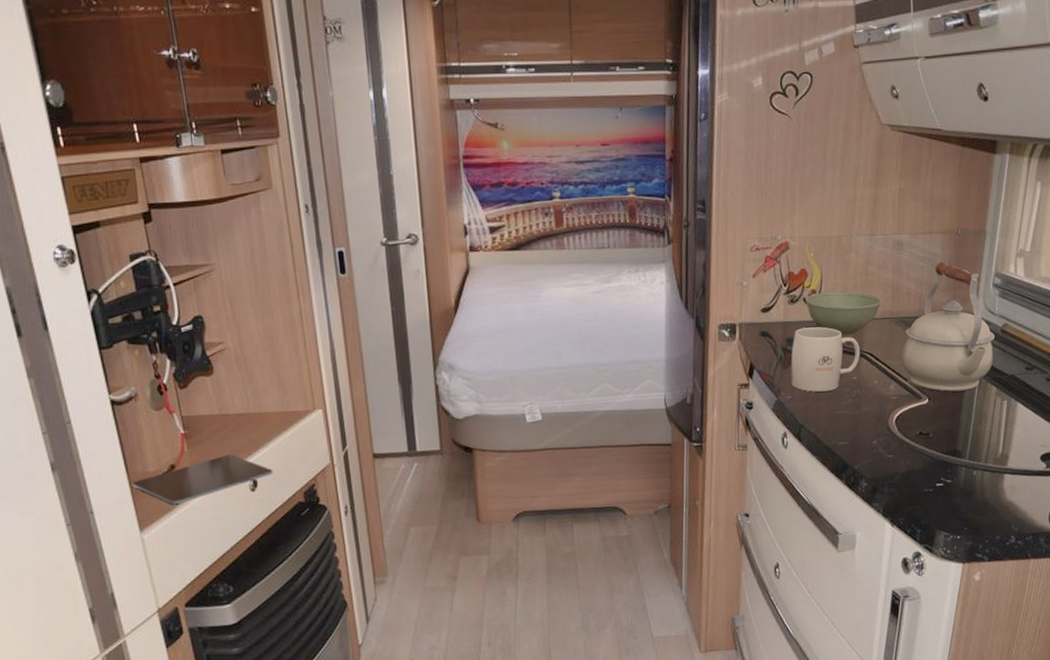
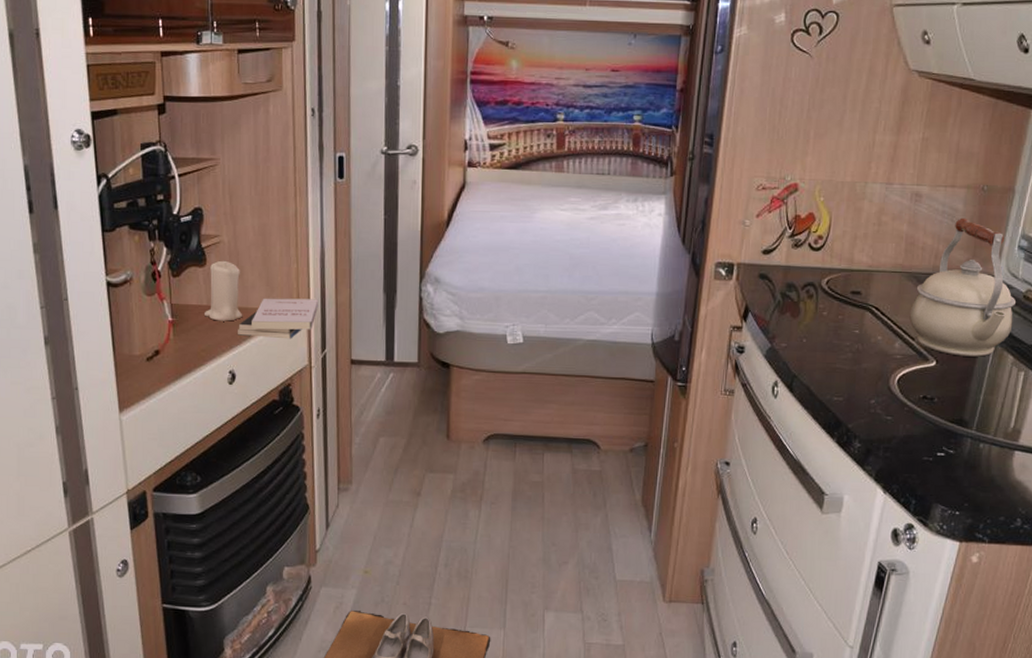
tablet: present [132,454,273,505] -> none [117,346,252,390]
candle: none [216,367,258,429] -> present [203,260,243,322]
books: none [253,397,335,441] -> present [237,298,319,339]
mug: present [790,327,861,392] -> none [788,274,866,343]
bowl: present [805,291,882,339] -> none [810,239,894,289]

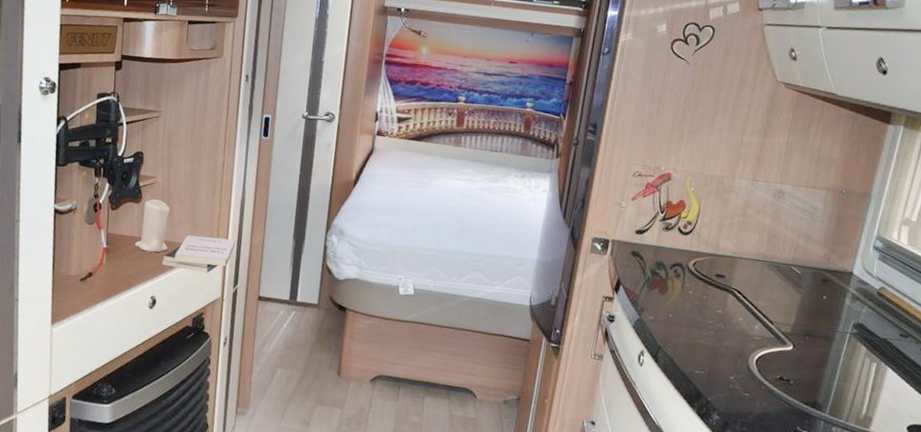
kettle: present [909,217,1016,357] -> none [769,216,870,346]

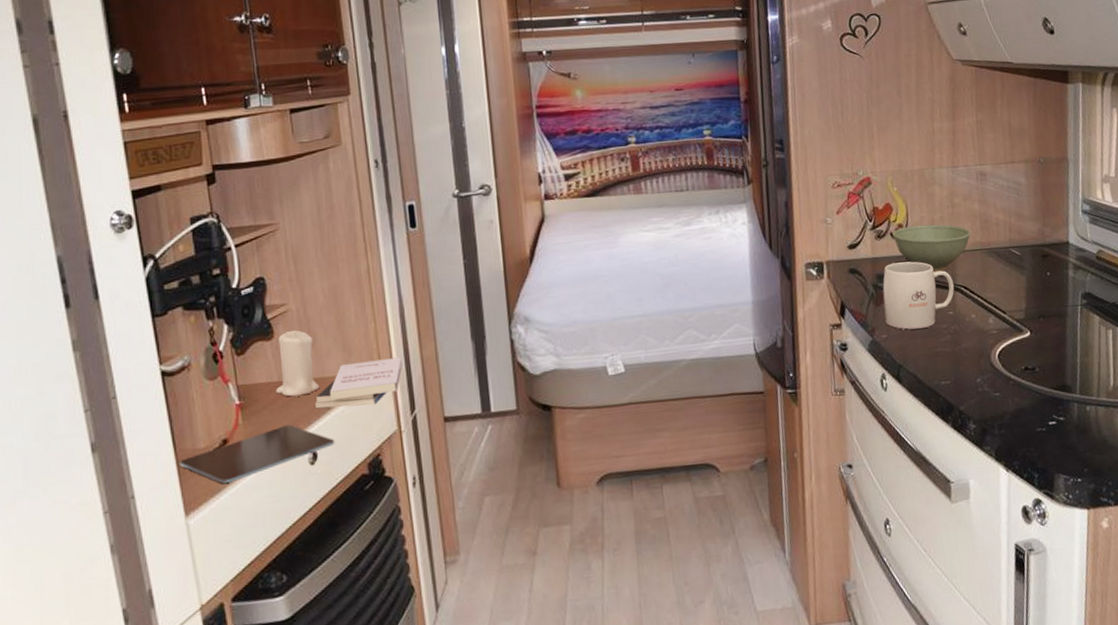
tablet: none [54,272,171,308] -> present [180,425,335,485]
mug: none [655,255,729,320] -> present [882,261,955,330]
bowl: none [680,225,757,273] -> present [892,224,971,273]

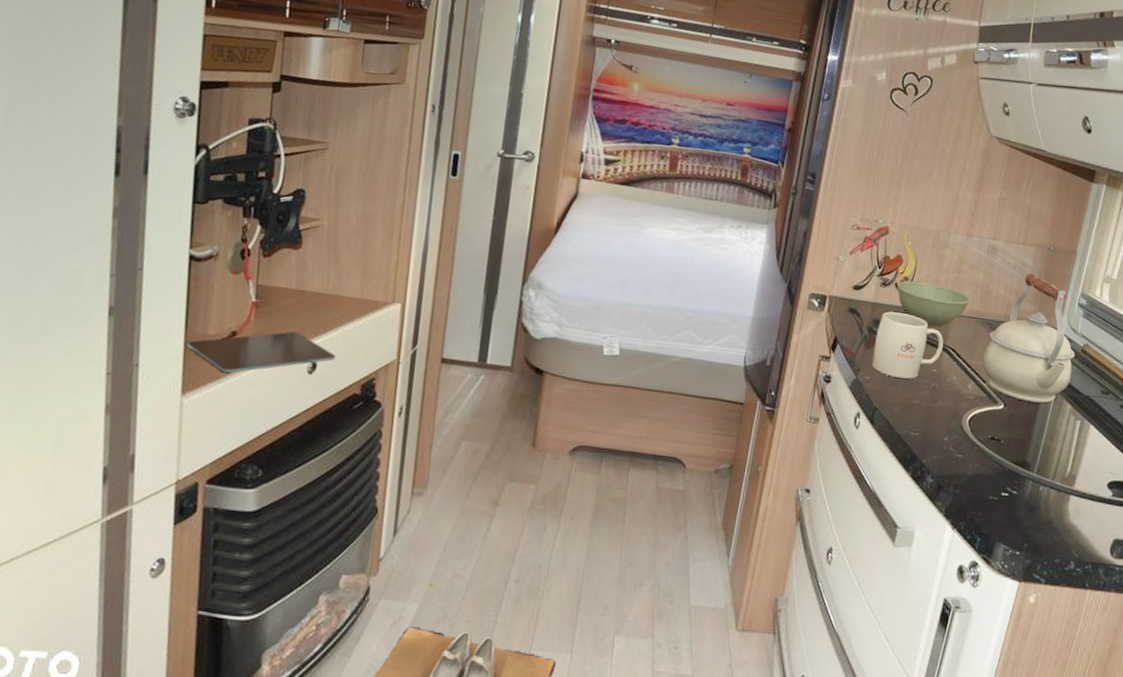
candle: present [275,329,320,397] -> none [291,244,337,308]
books: present [314,357,403,409] -> none [324,287,416,332]
kettle: none [996,190,1093,324] -> present [982,273,1075,404]

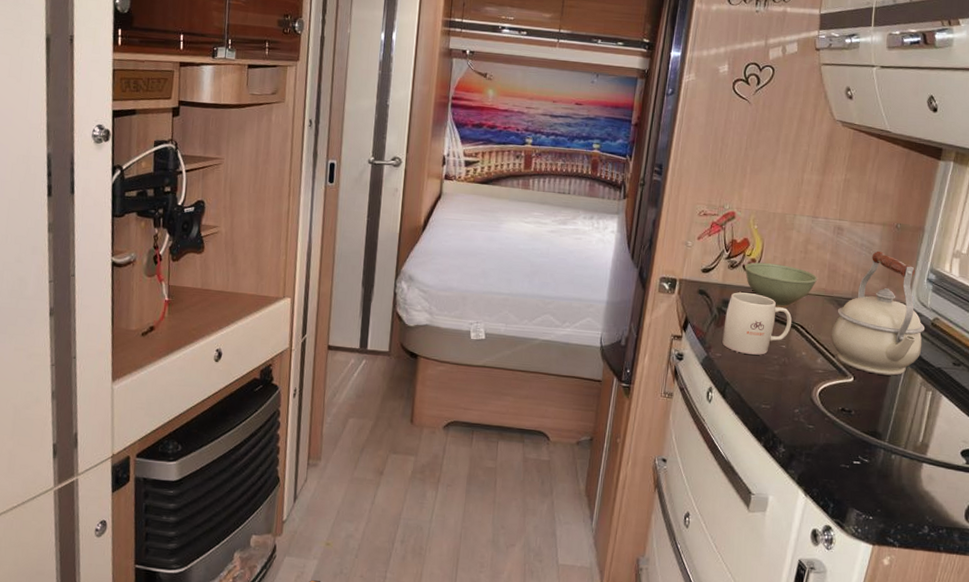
tablet: present [187,331,336,374] -> none [114,325,238,363]

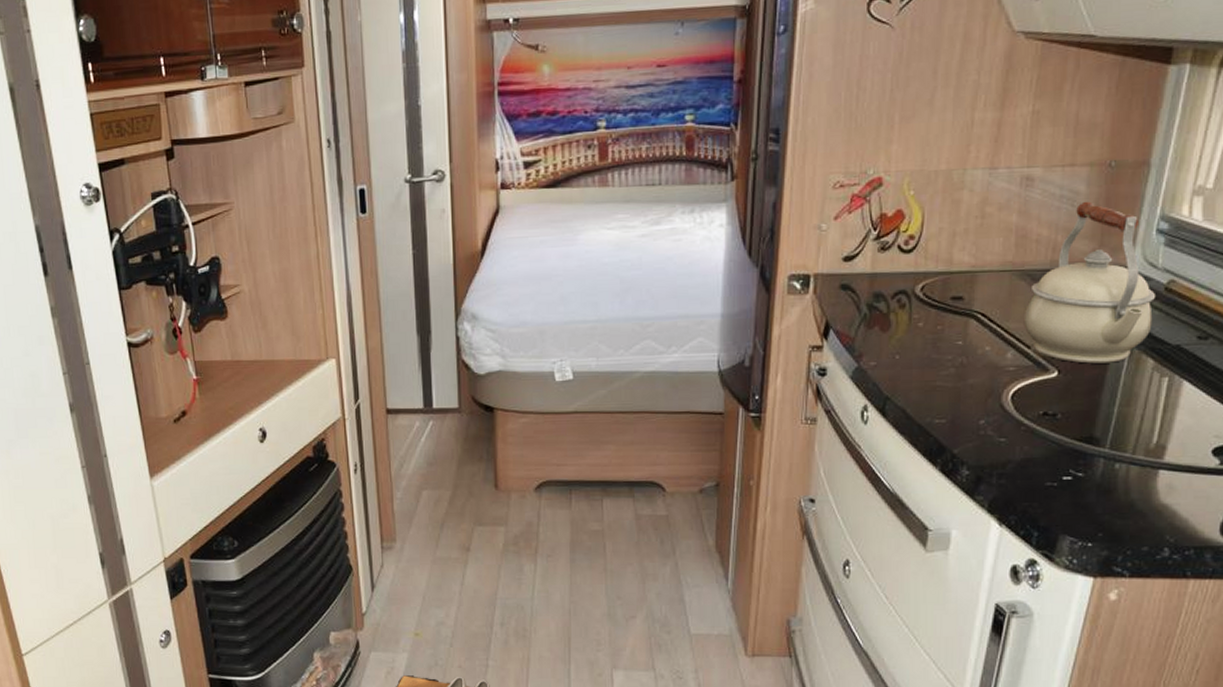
mug: present [722,292,792,355] -> none [877,280,970,358]
bowl: present [744,262,818,309] -> none [900,237,1002,295]

